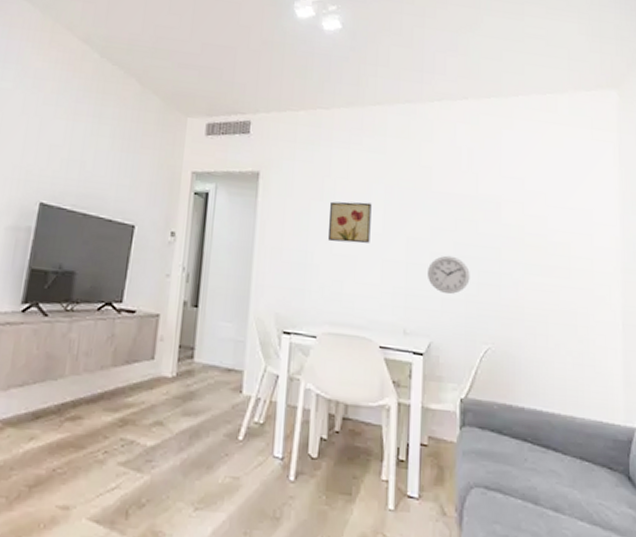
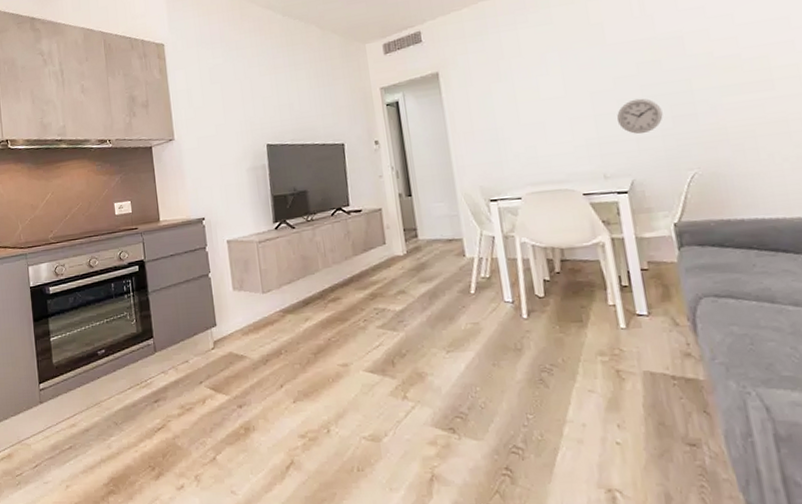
wall art: present [327,201,372,244] -> none [509,71,555,115]

